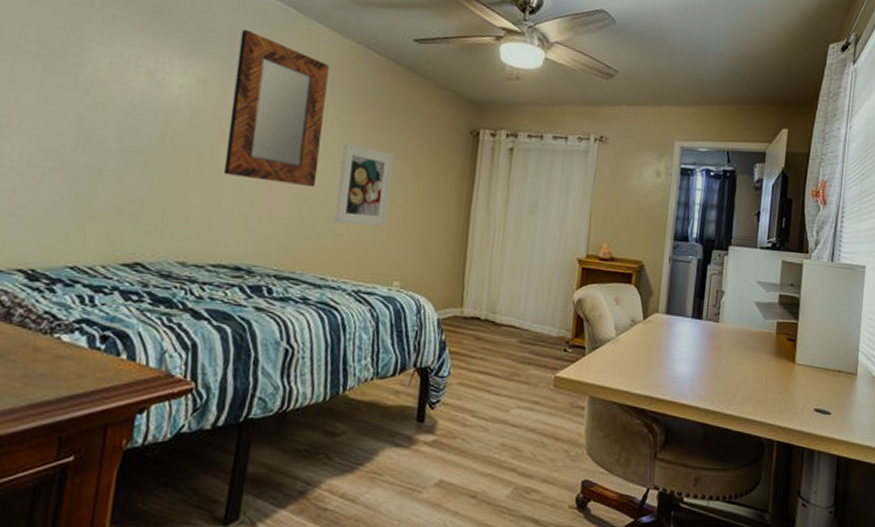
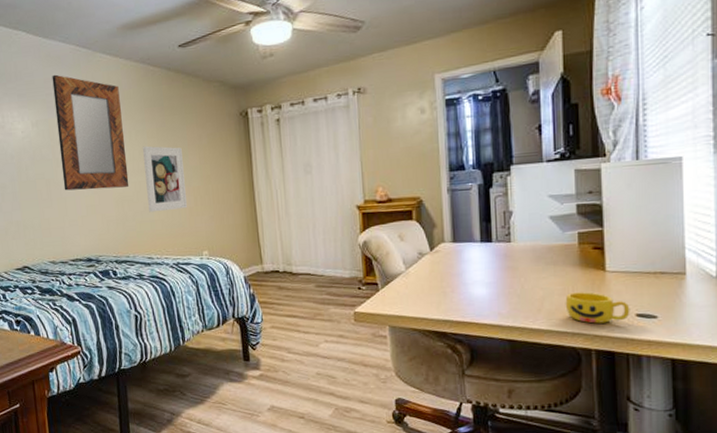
cup: none [757,381,811,415] -> present [565,292,630,324]

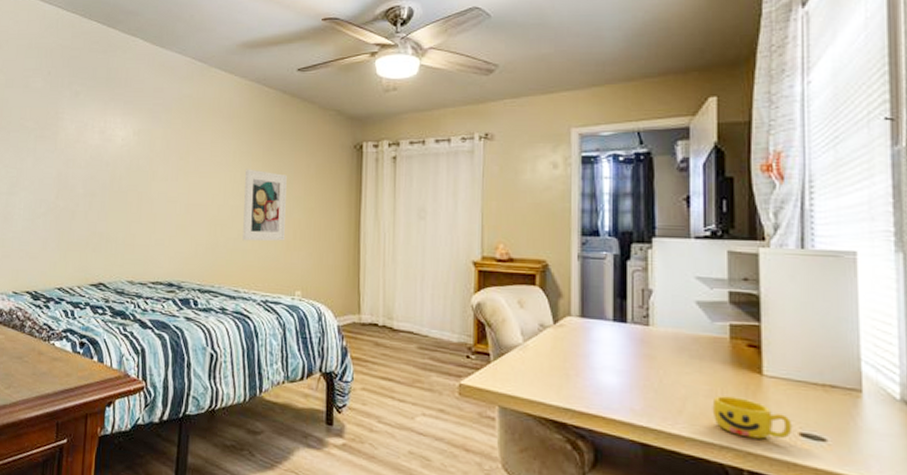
home mirror: present [52,74,129,191] -> none [156,85,229,210]

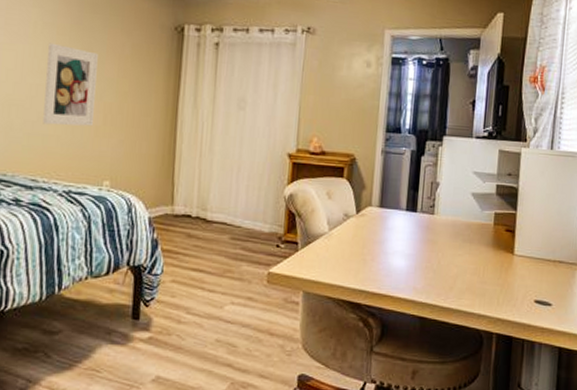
cup: present [712,395,793,439] -> none [475,273,531,307]

